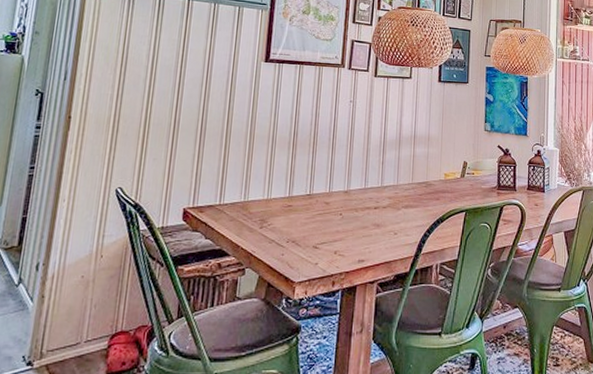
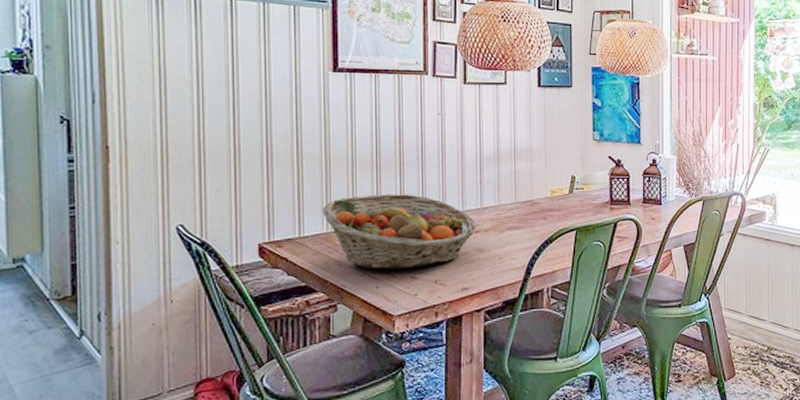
fruit basket: none [242,169,376,239] -> present [322,194,476,270]

